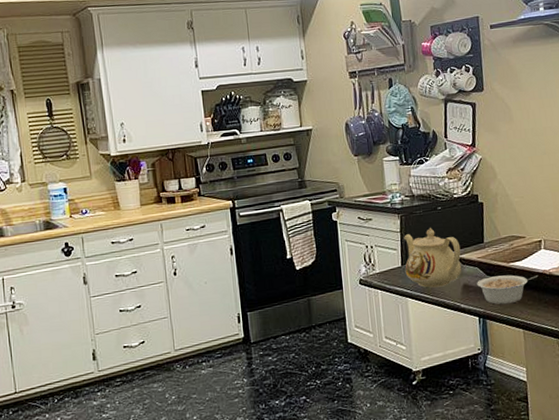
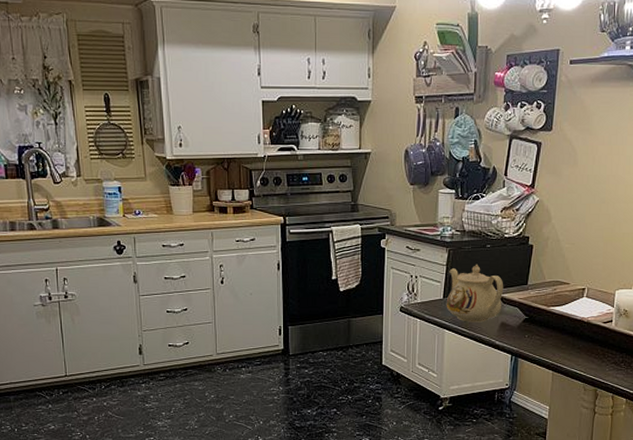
legume: present [477,275,539,305] -> none [514,318,576,346]

